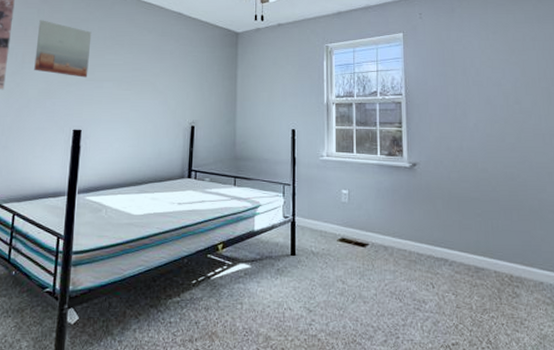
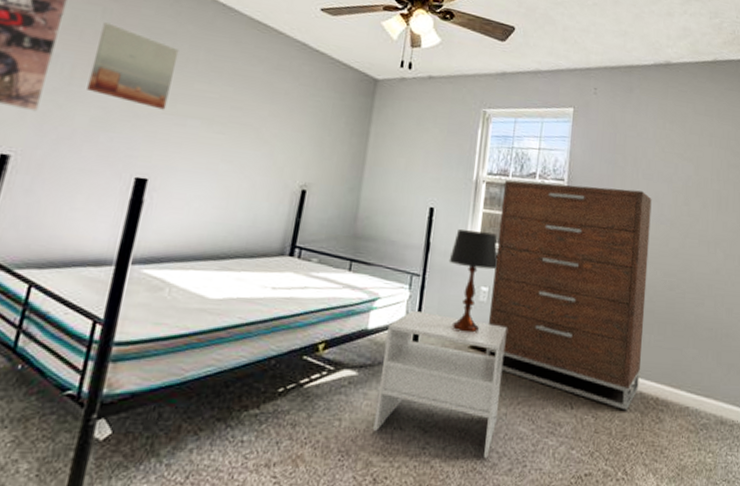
nightstand: none [268,213,369,331] -> present [373,309,507,458]
table lamp: none [312,145,354,230] -> present [449,229,498,334]
dresser: none [350,96,493,288] -> present [485,180,652,411]

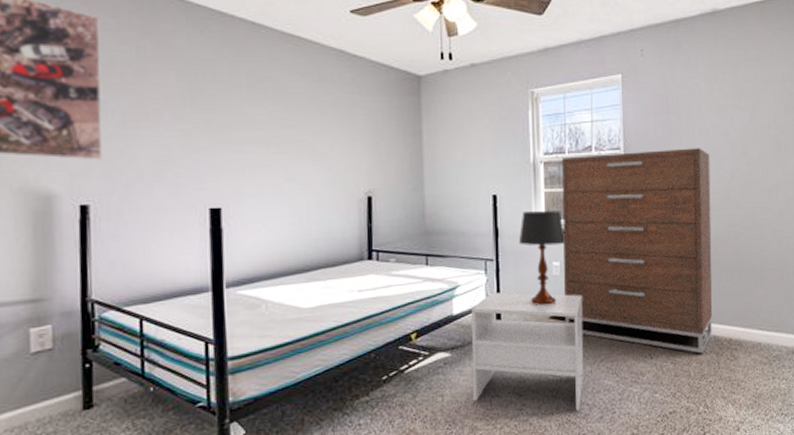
wall art: present [87,22,179,110] -> none [140,60,221,140]

